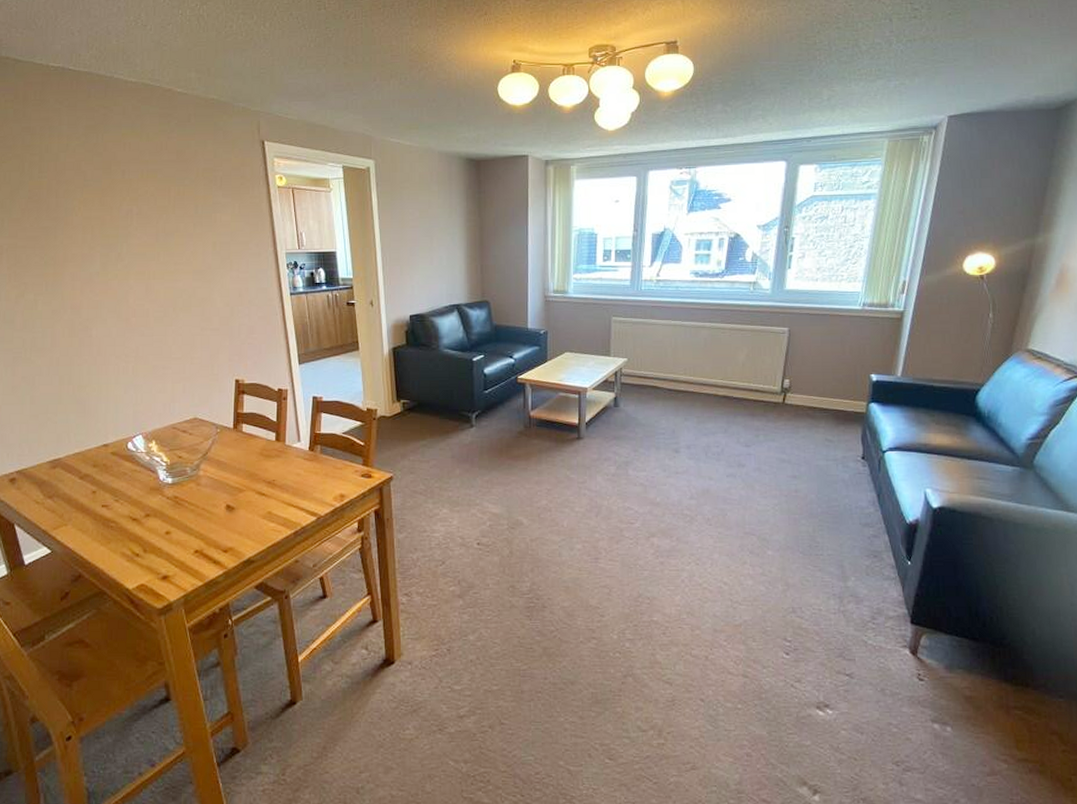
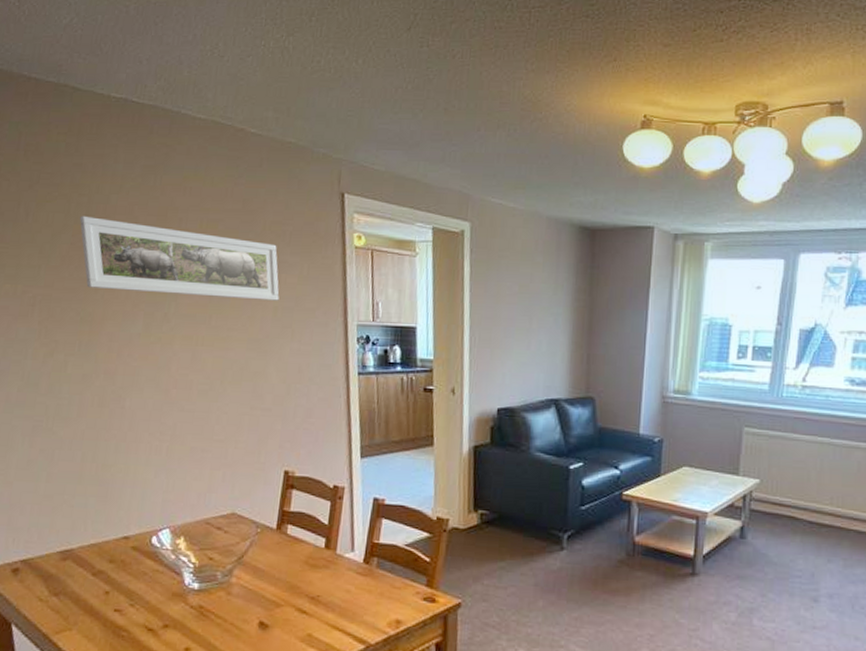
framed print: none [33,173,217,237] -> present [79,215,279,301]

